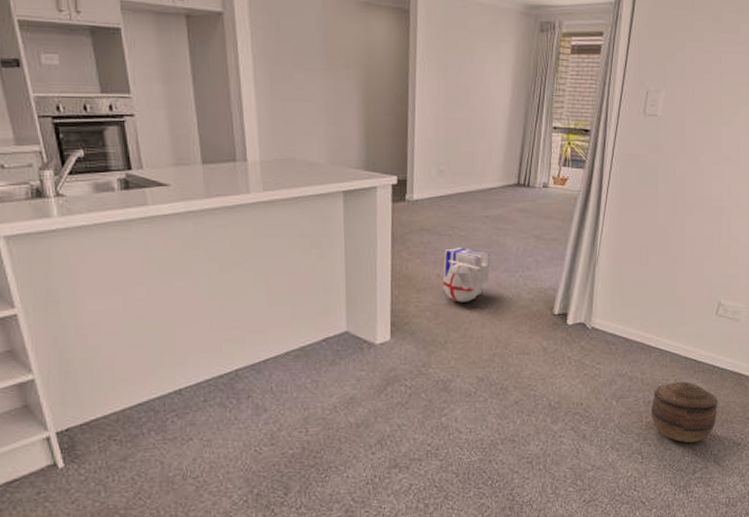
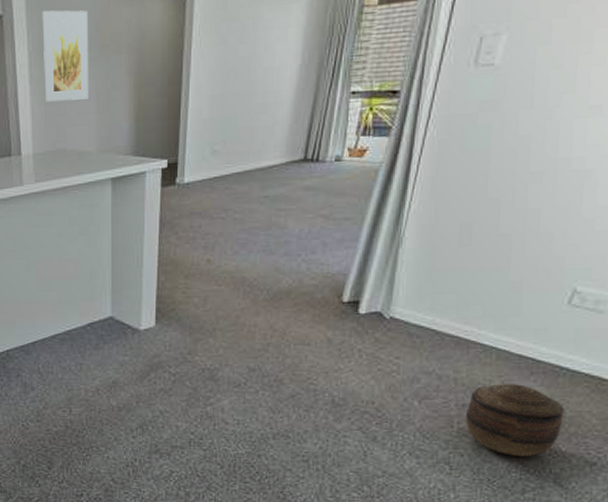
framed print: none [266,15,317,110] -> present [42,10,88,102]
wastebasket: present [442,247,491,303] -> none [213,230,269,289]

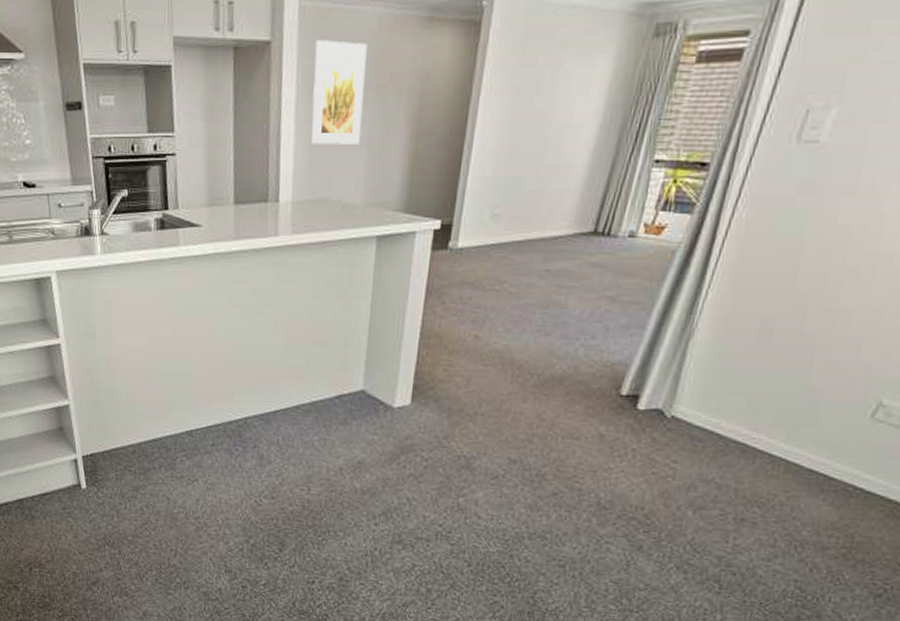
basket: present [465,384,564,456] -> none [742,499,853,582]

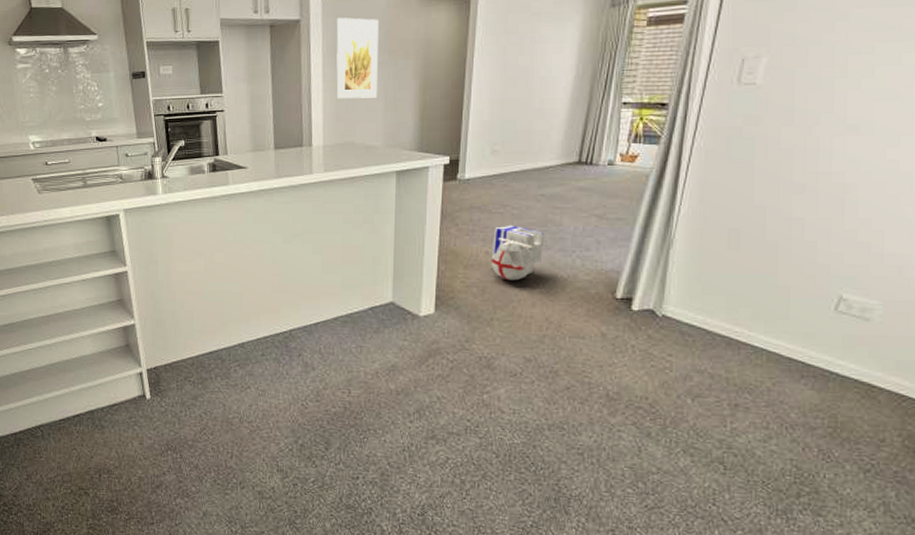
wastebasket: none [479,305,546,371] -> present [491,225,545,281]

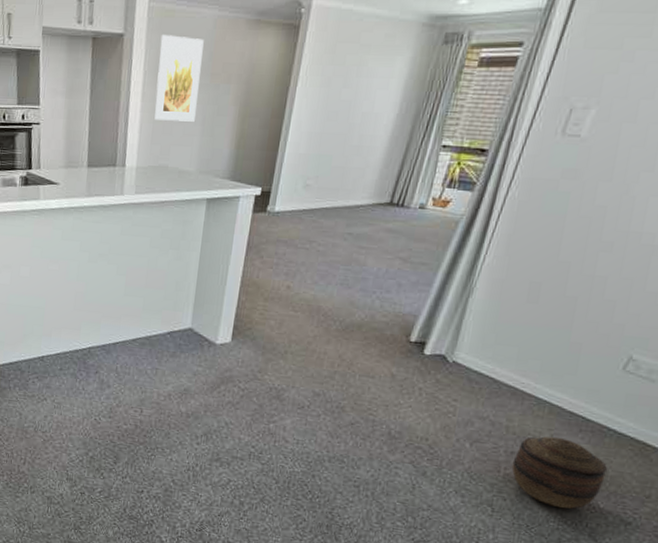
wastebasket: present [491,225,545,281] -> none [291,261,348,317]
basket: none [738,385,835,460] -> present [511,436,607,509]

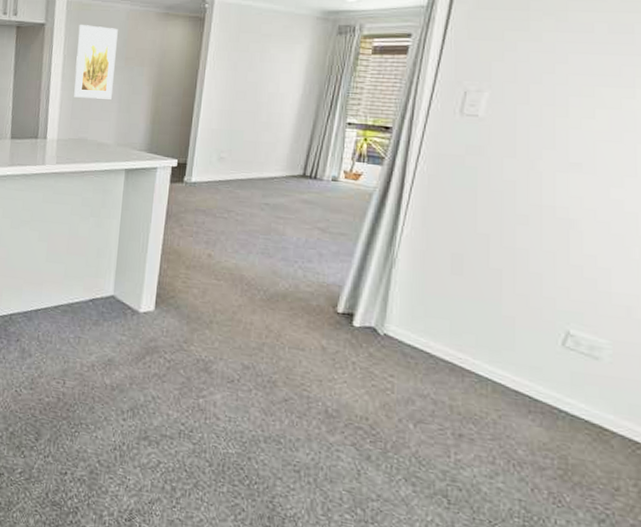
basket: present [511,436,607,509] -> none [462,417,566,502]

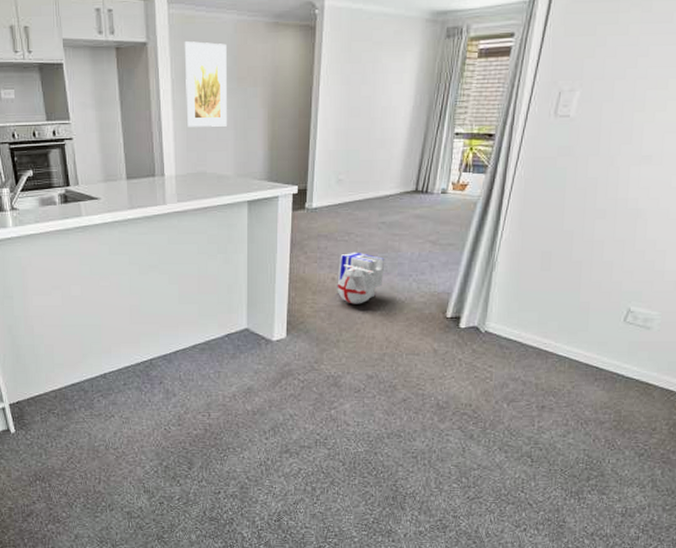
wastebasket: none [213,230,268,286] -> present [337,252,385,304]

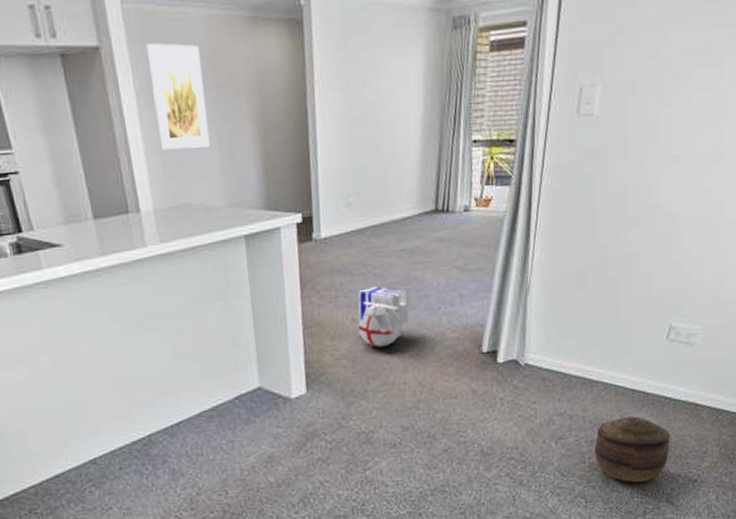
basket: none [543,389,620,449] -> present [594,416,670,483]

